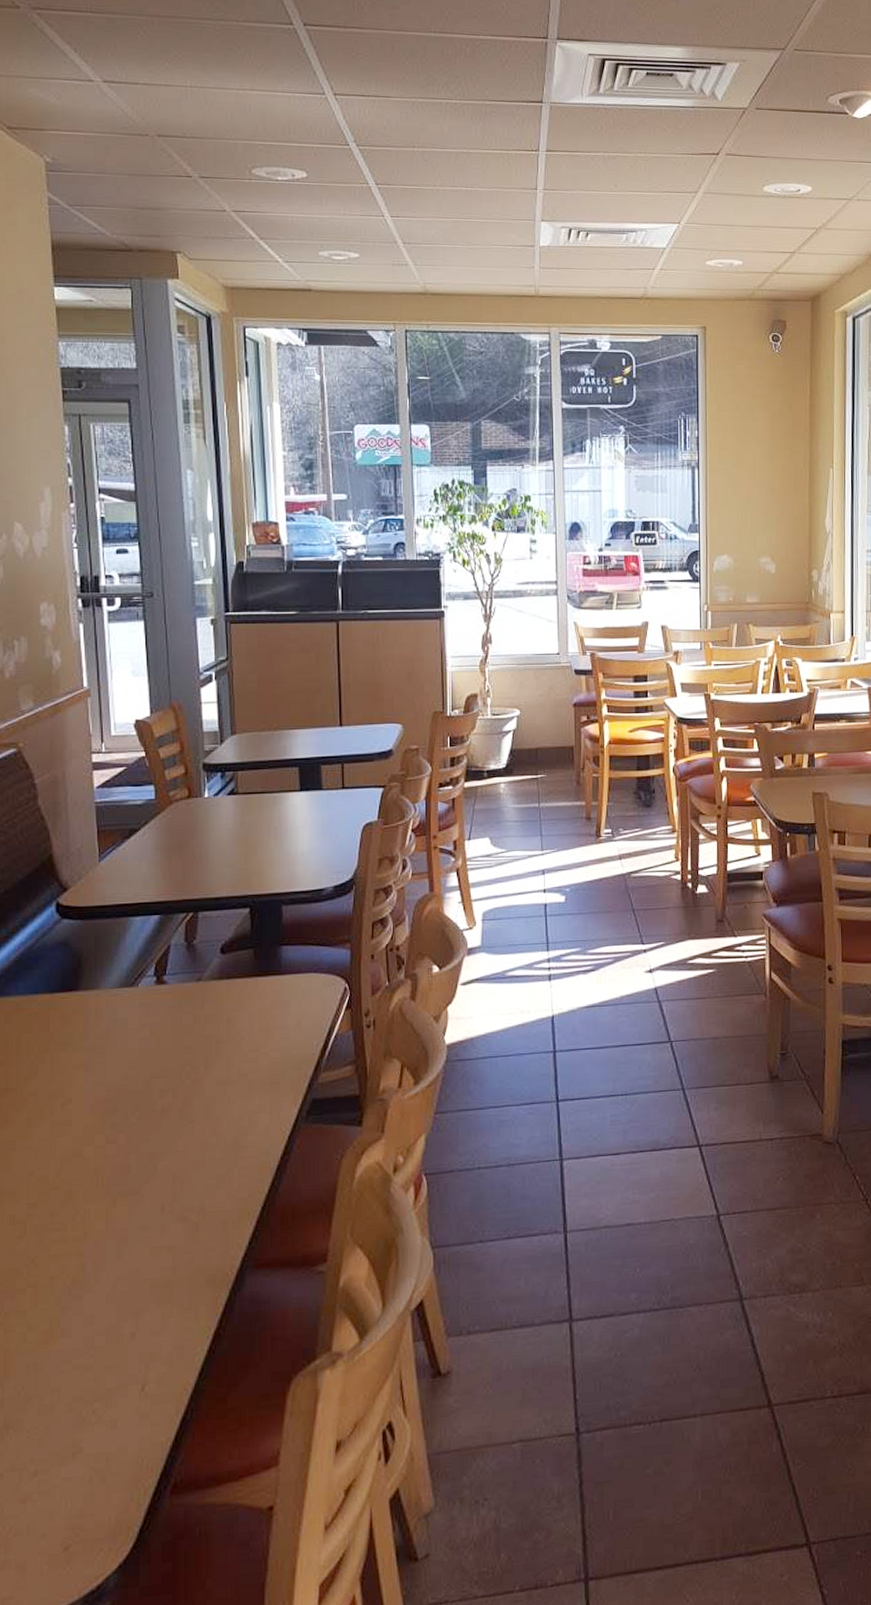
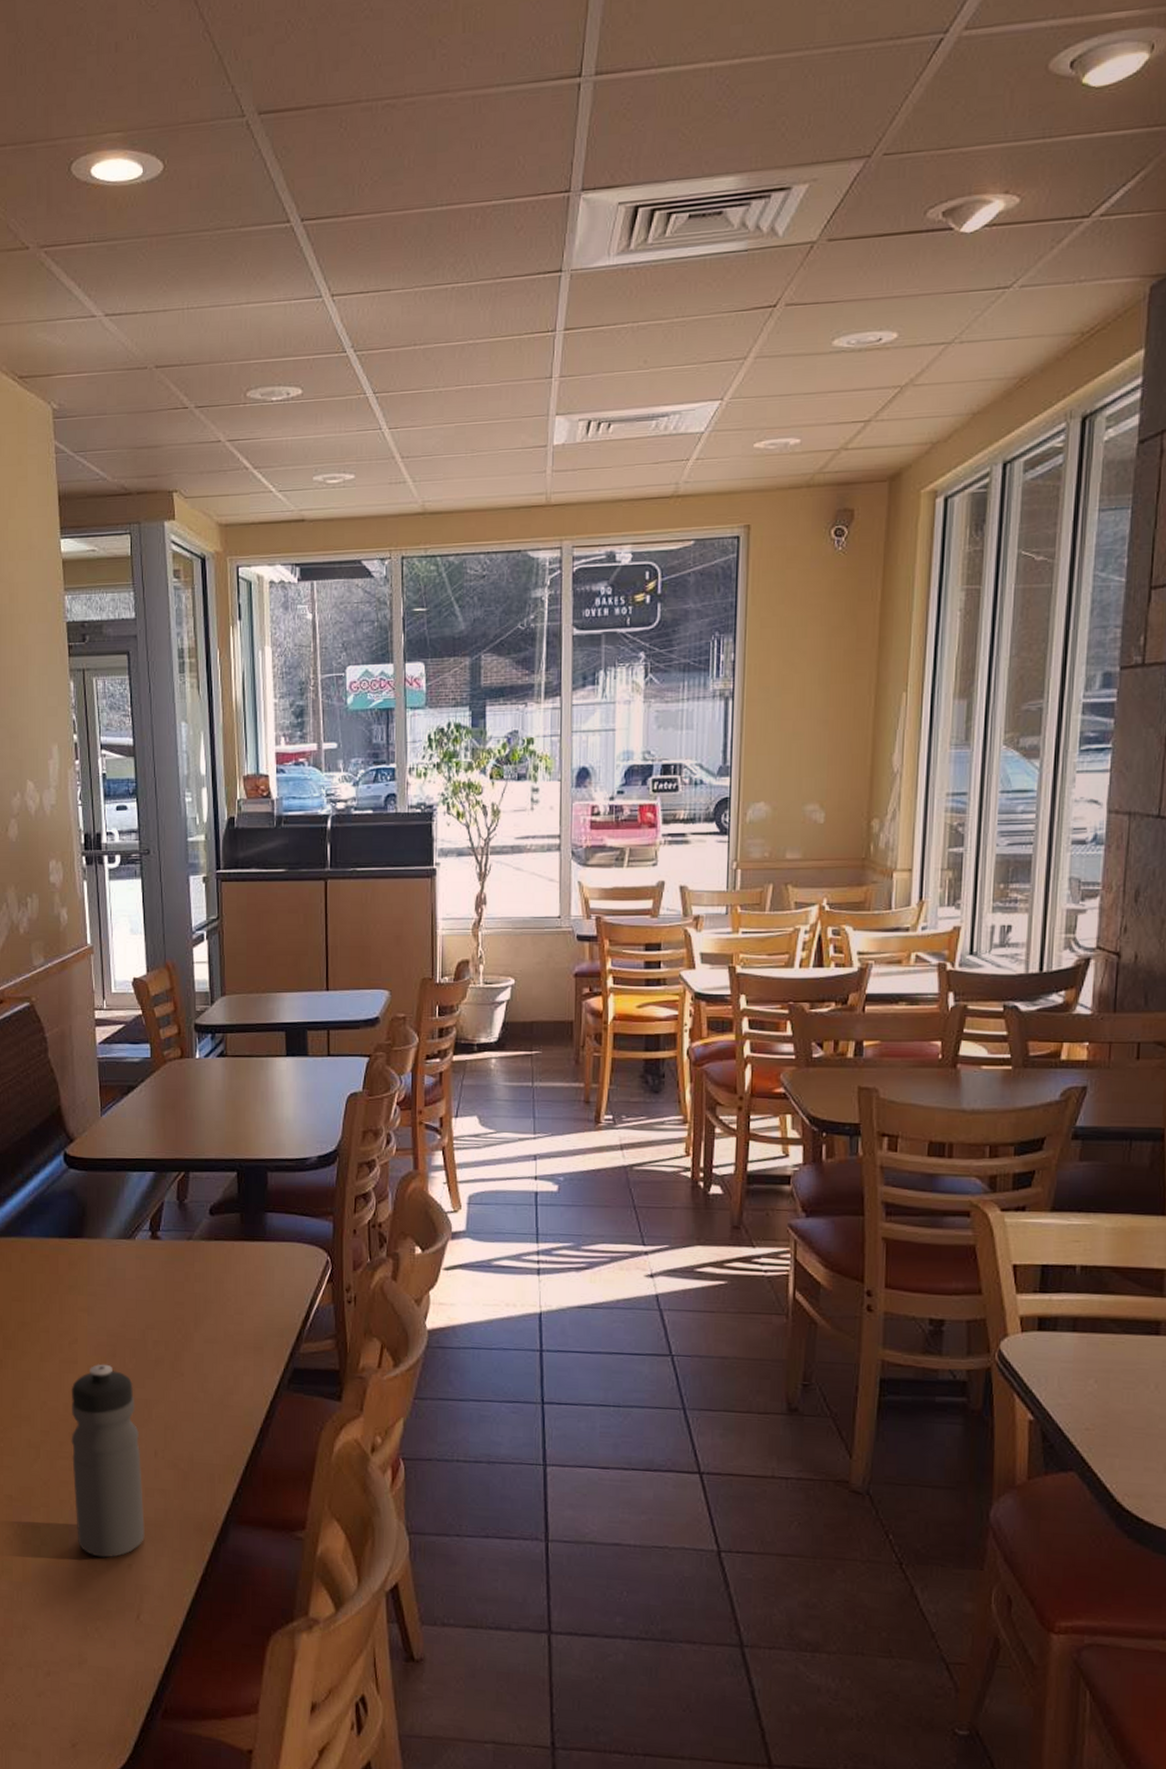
water bottle: none [64,1121,150,1332] -> present [71,1363,145,1558]

